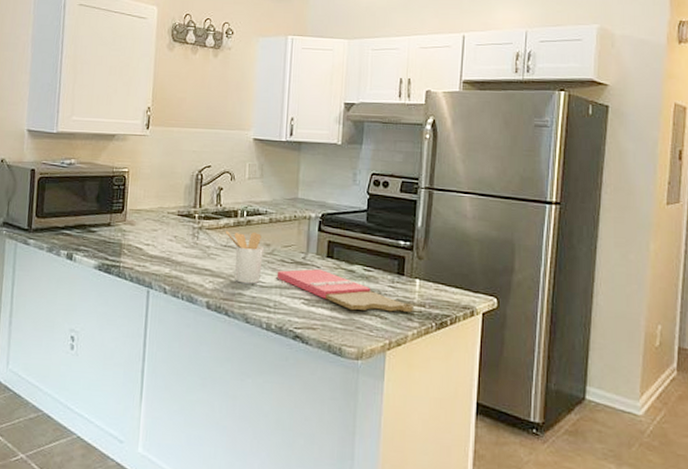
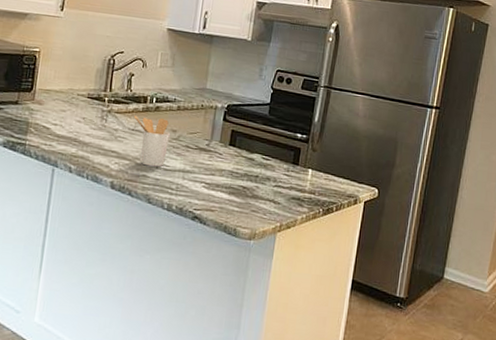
cutting board: present [276,269,413,312] -> none [180,155,305,199]

